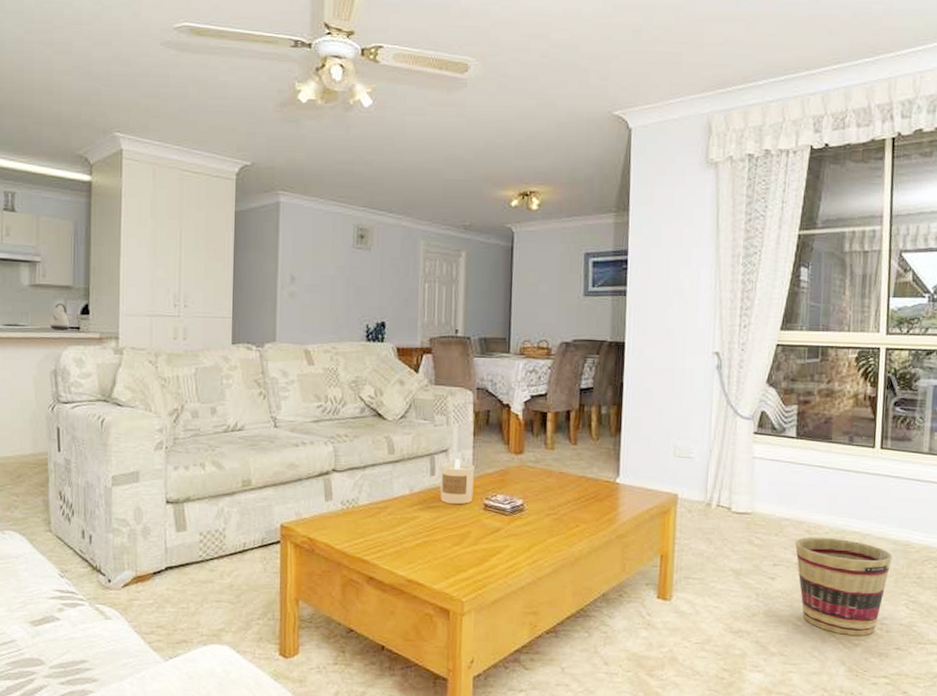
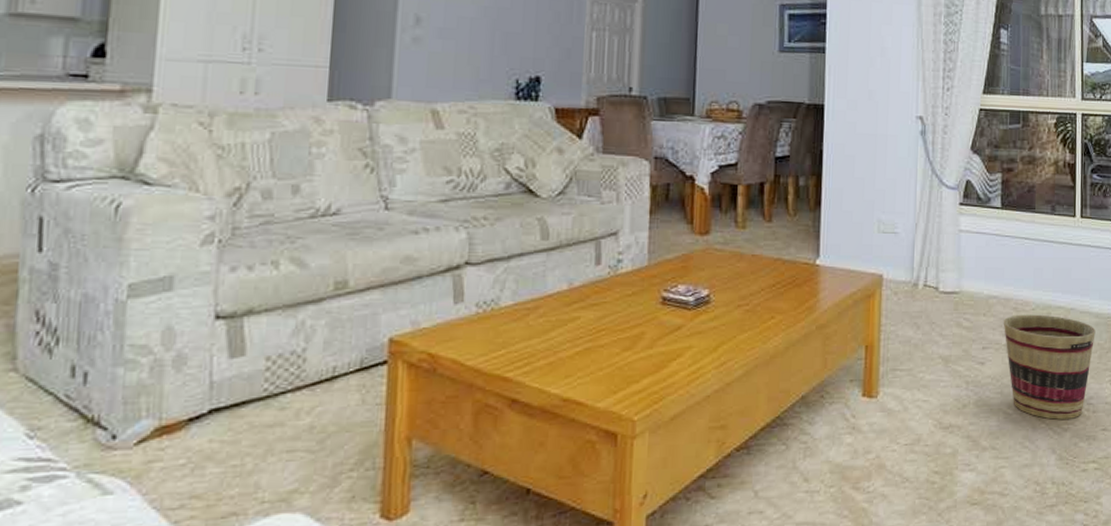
kettle: present [50,302,70,331] -> none [37,40,72,80]
candle: present [439,459,474,505] -> none [606,243,651,300]

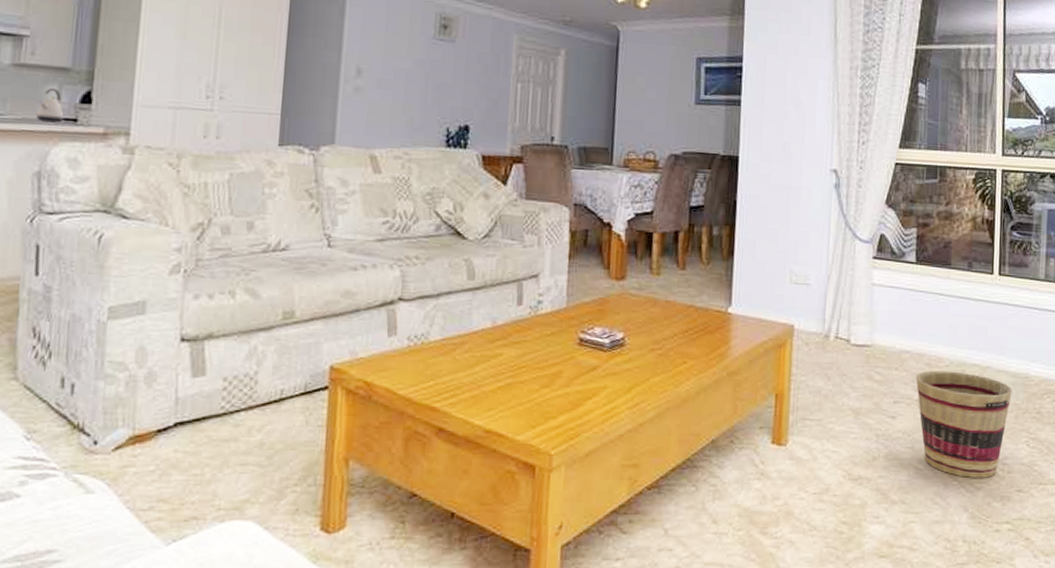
kettle: none [37,40,72,80] -> present [36,87,64,123]

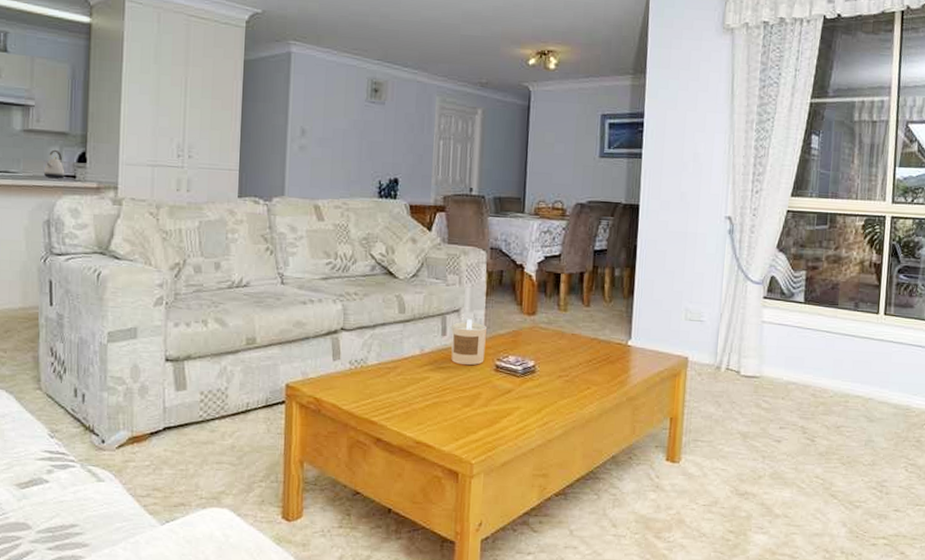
candle: none [527,285,569,340] -> present [450,319,487,366]
basket: present [915,370,1012,478] -> none [800,400,893,498]

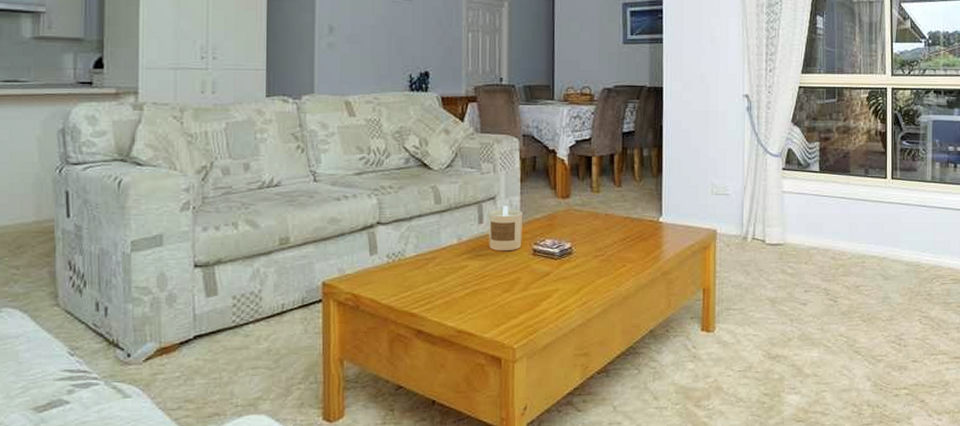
kettle: present [43,149,65,179] -> none [56,56,81,86]

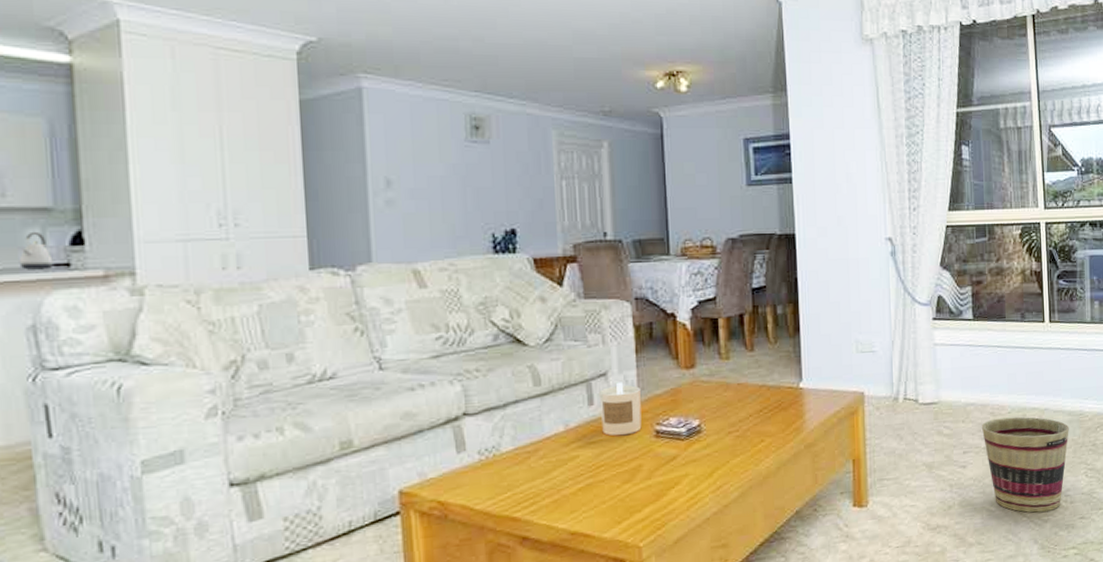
kettle: none [56,56,81,86] -> present [18,231,53,270]
basket: none [822,263,906,352] -> present [981,416,1069,513]

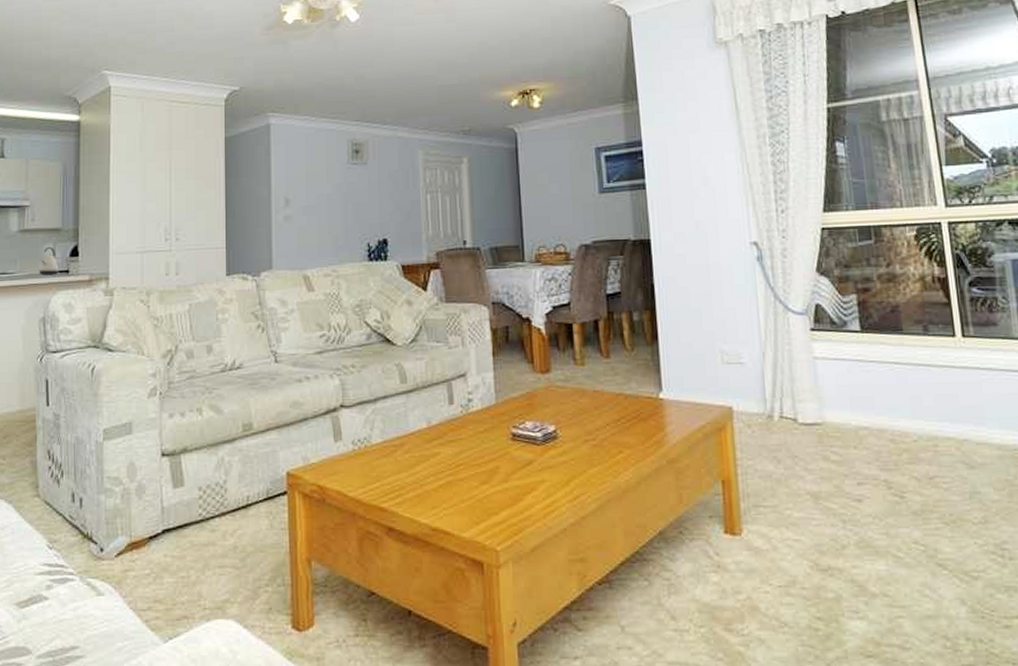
candle: present [599,382,642,436] -> none [459,383,499,436]
basket: present [981,416,1069,513] -> none [879,446,1001,566]

